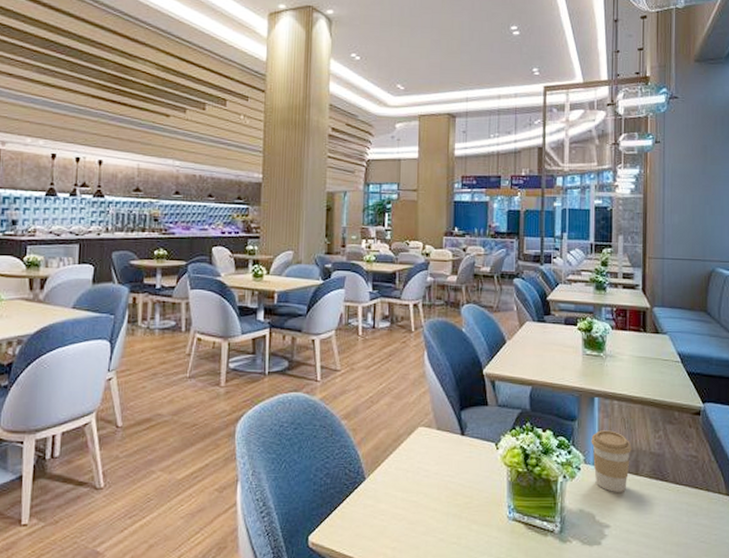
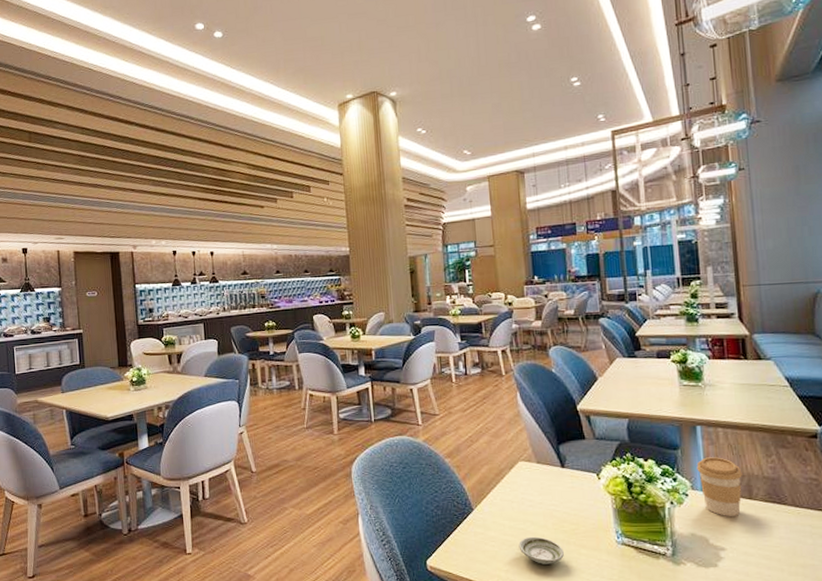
saucer: none [409,510,454,541] -> present [518,536,564,564]

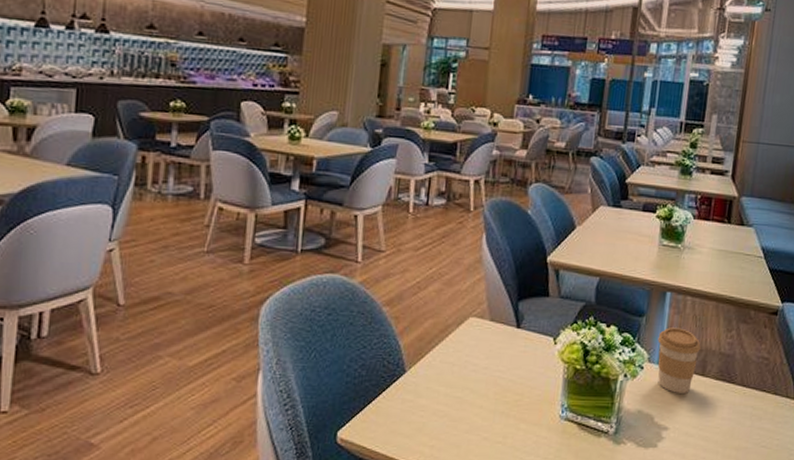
saucer: present [518,536,564,564] -> none [451,407,501,440]

